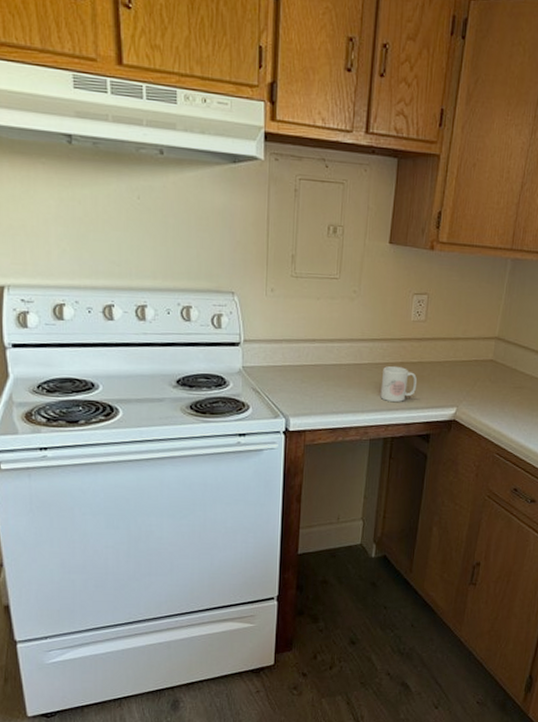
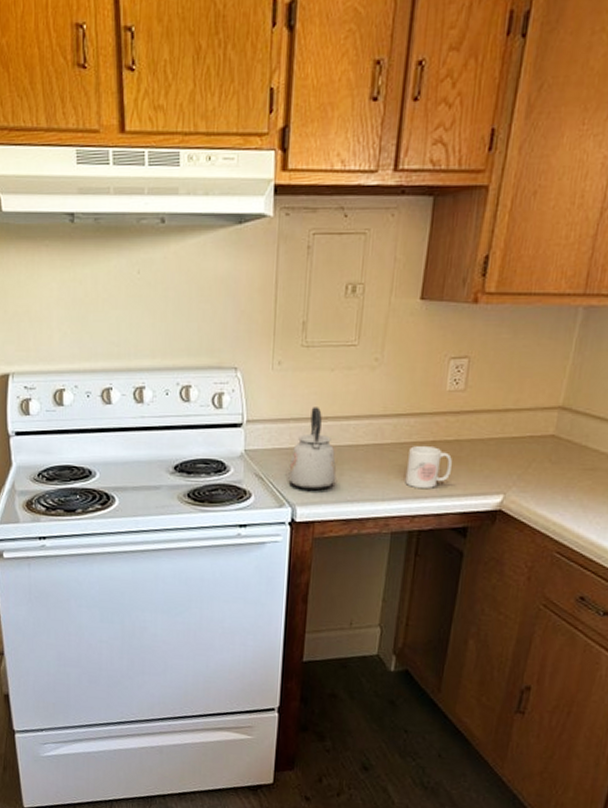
kettle: none [282,330,323,403] -> present [288,407,336,491]

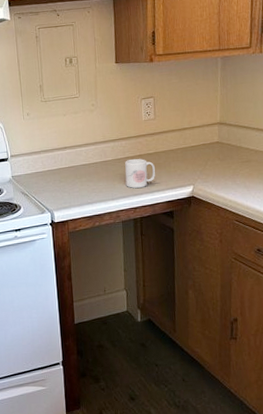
kettle: present [288,407,336,491] -> none [44,141,78,199]

